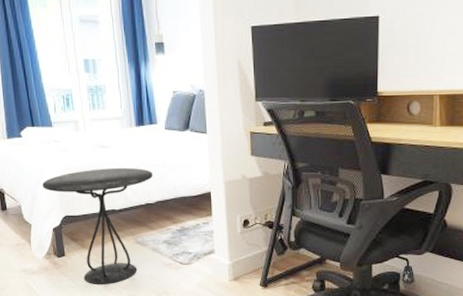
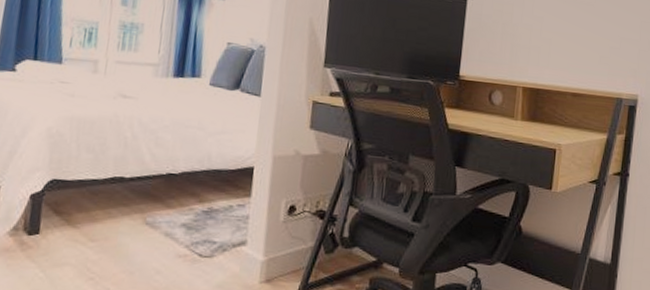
side table: present [42,167,153,284] -> none [29,123,184,277]

